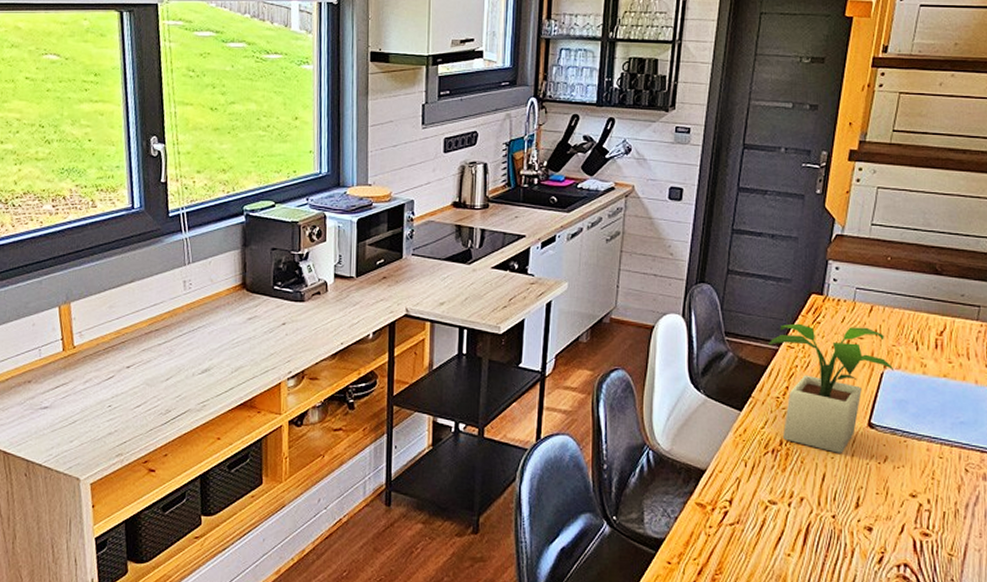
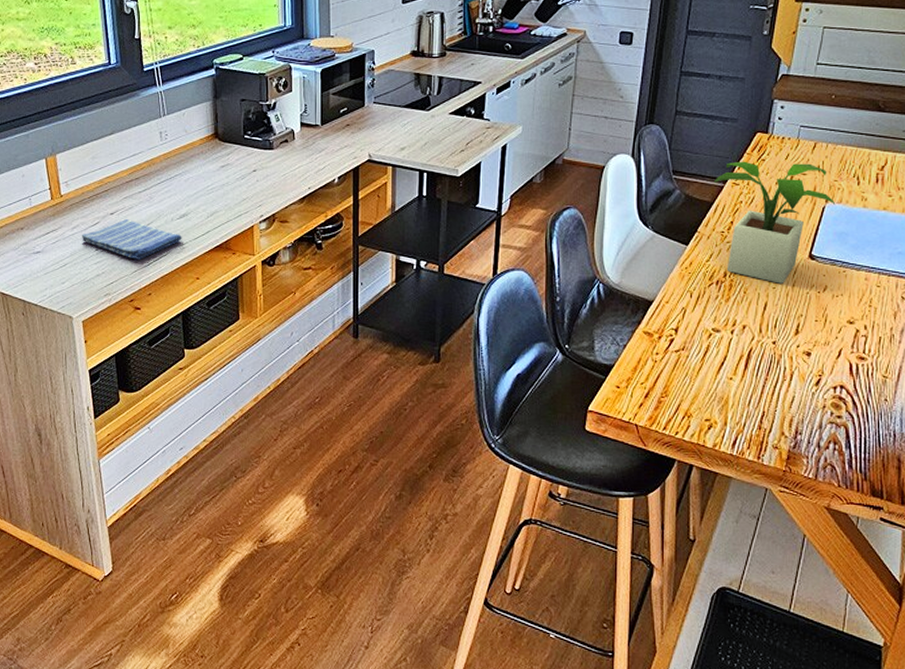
dish towel: none [94,373,203,417] -> present [81,219,182,260]

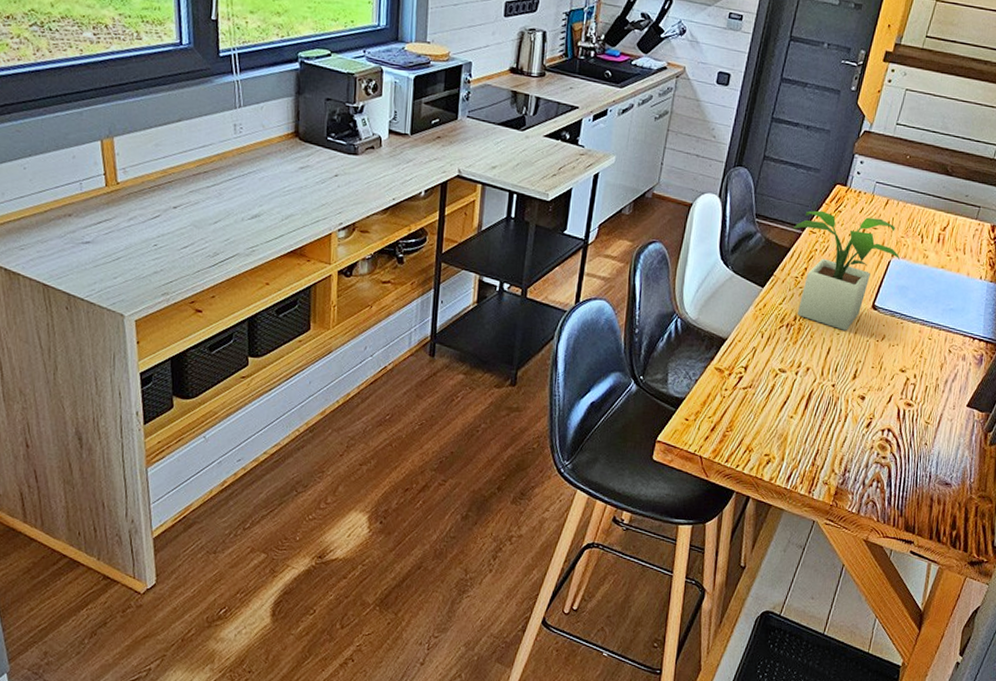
dish towel: present [81,219,182,260] -> none [138,215,253,259]

